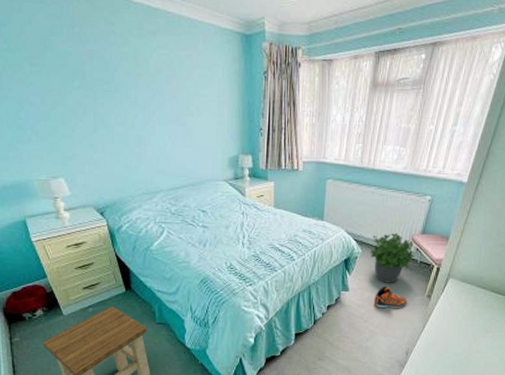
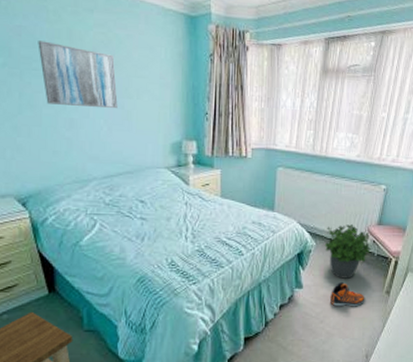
wall art: none [108,63,180,127] -> present [38,40,118,109]

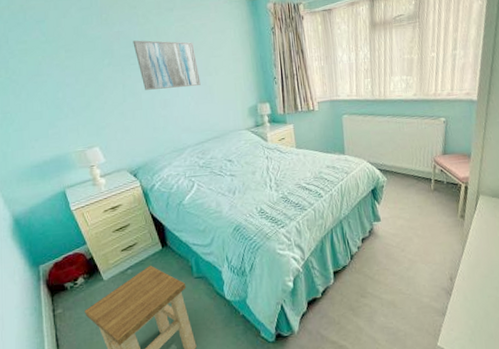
potted plant: present [324,223,371,279] -> none [395,156,440,208]
sneaker: present [329,282,365,307] -> none [407,212,441,235]

